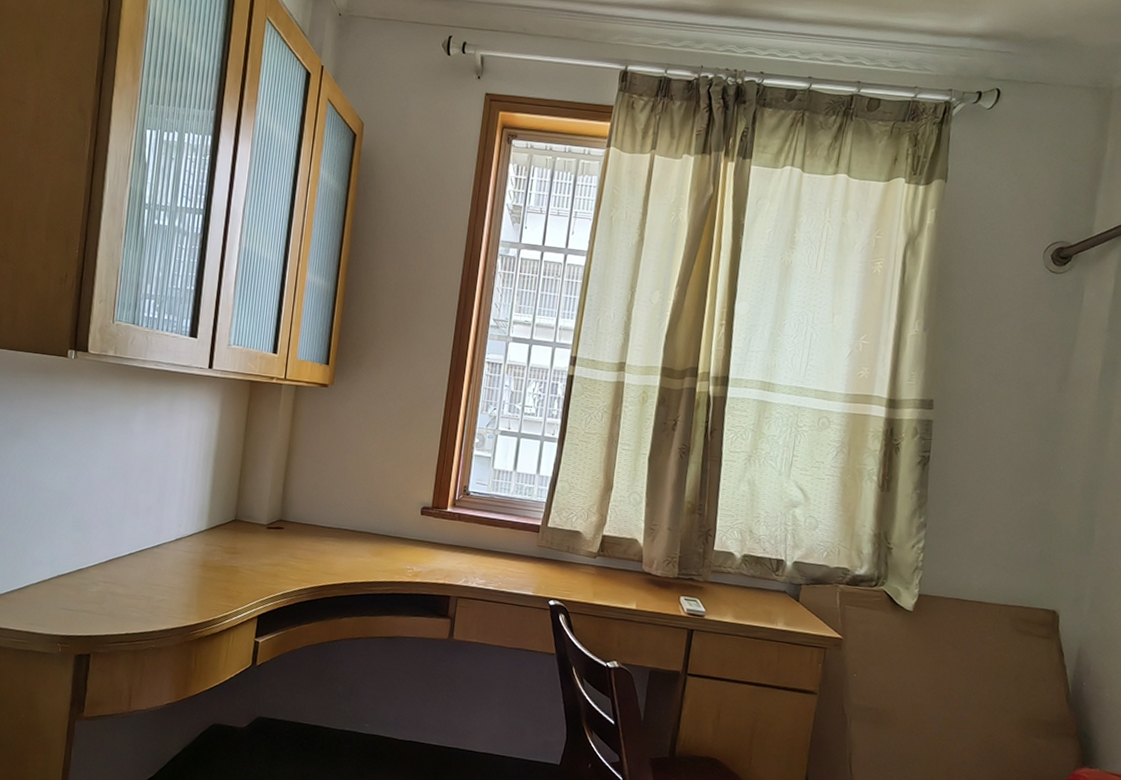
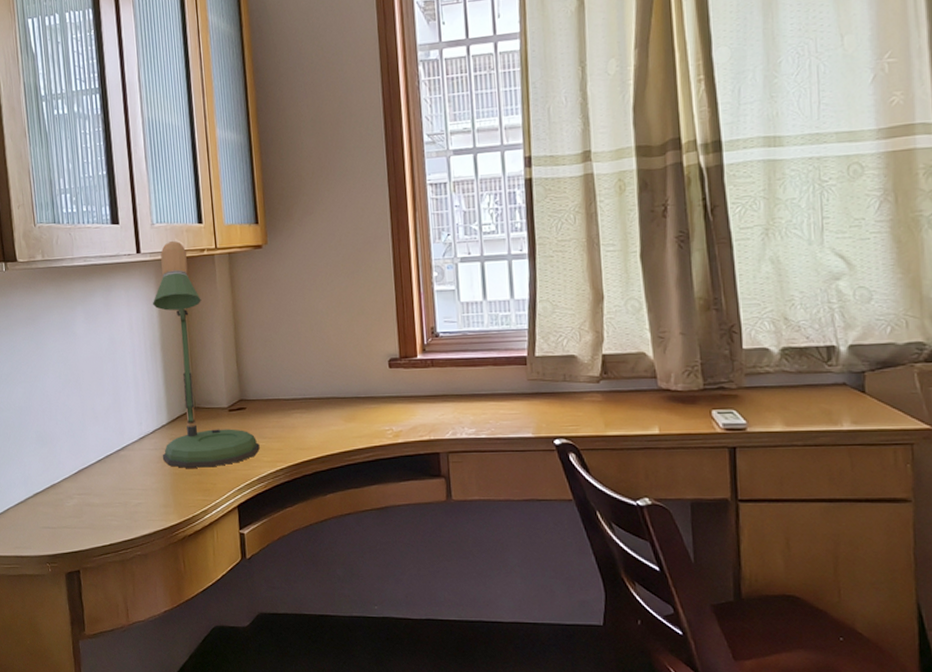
desk lamp: none [194,363,290,577] -> present [152,240,260,468]

